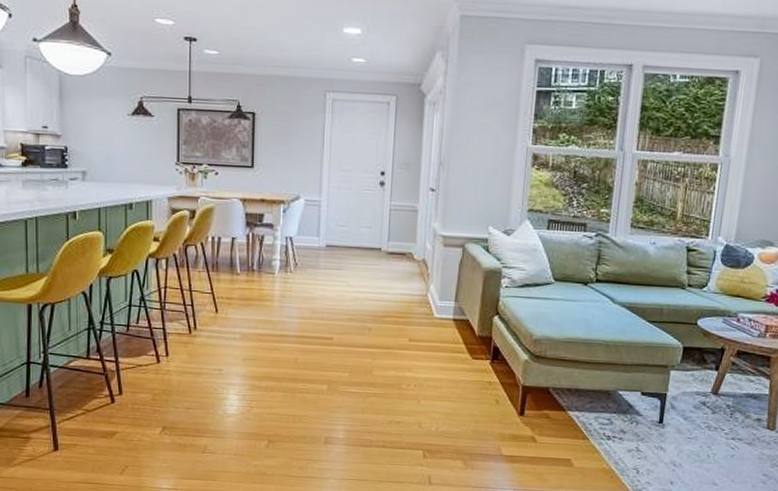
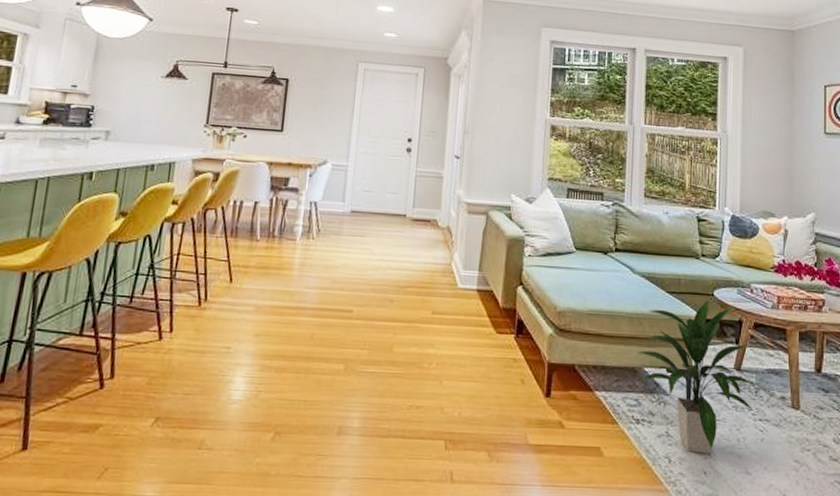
indoor plant: none [612,328,730,467] -> present [637,299,755,454]

